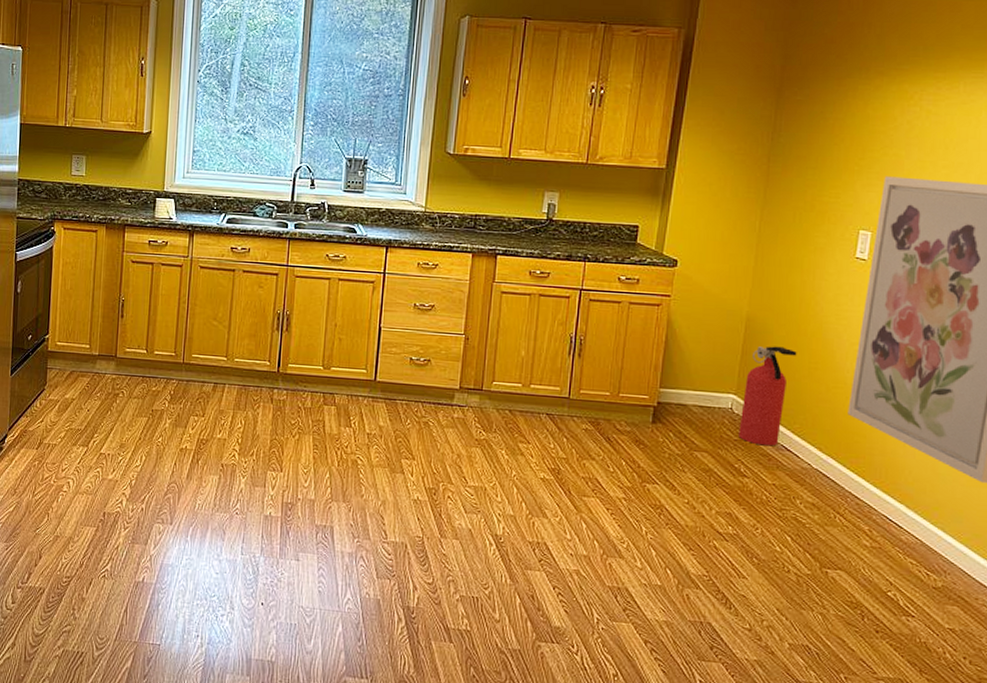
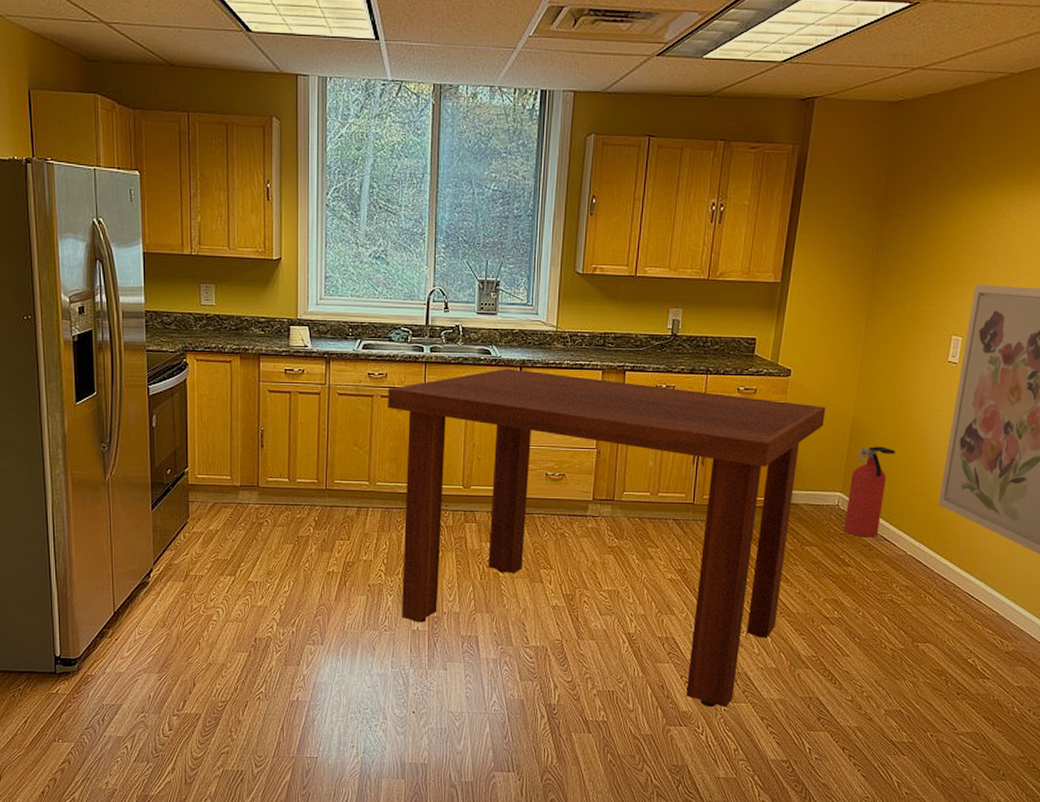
dining table: none [249,247,717,627] -> present [388,368,826,708]

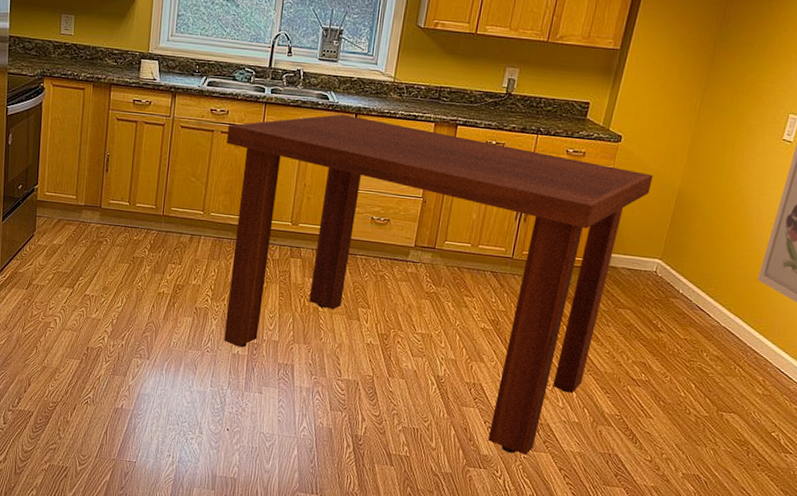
fire extinguisher: present [844,446,896,538] -> none [659,217,720,306]

